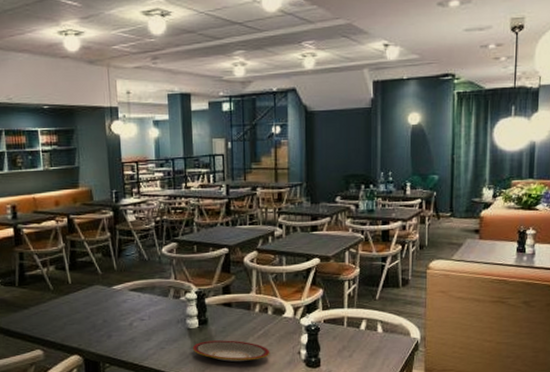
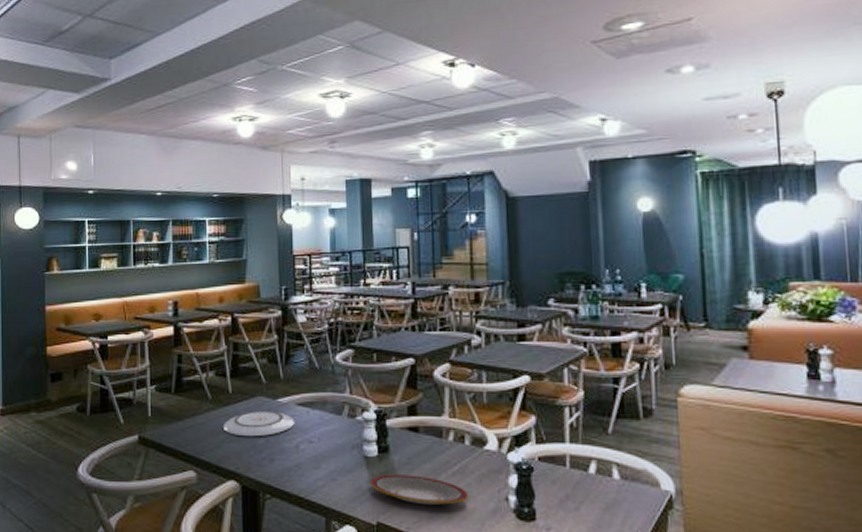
plate: none [64,296,128,319] -> present [222,410,295,437]

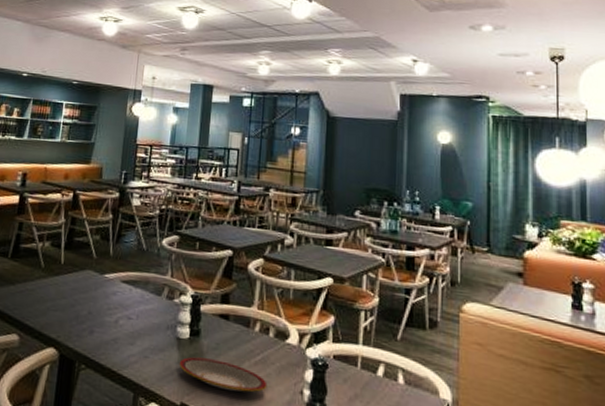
plate: present [222,410,295,437] -> none [50,283,118,309]

